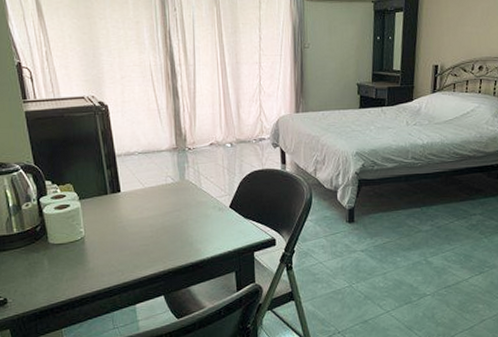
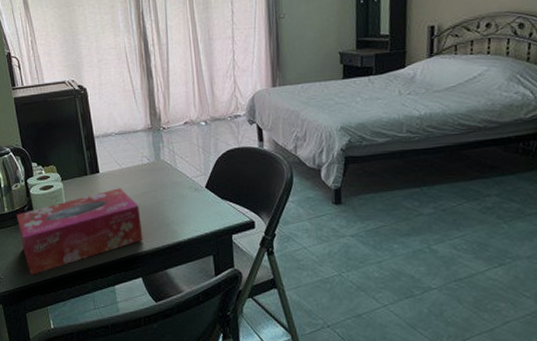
tissue box: none [26,207,166,297] -> present [16,188,143,275]

